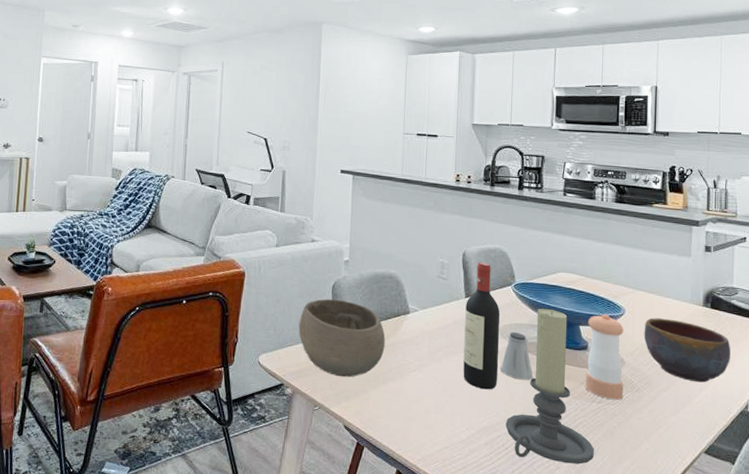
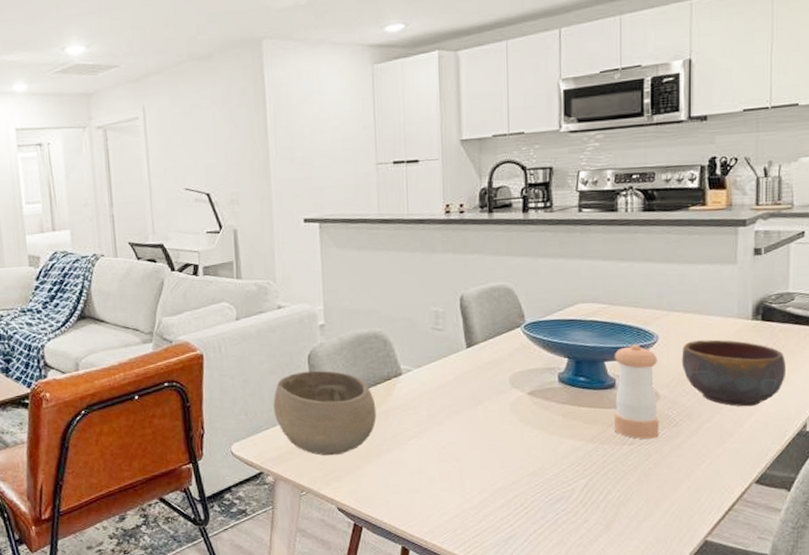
wine bottle: present [463,262,500,390] -> none [468,304,511,448]
saltshaker: present [501,331,534,381] -> none [514,378,553,432]
candle holder: present [505,308,594,464] -> none [523,347,627,516]

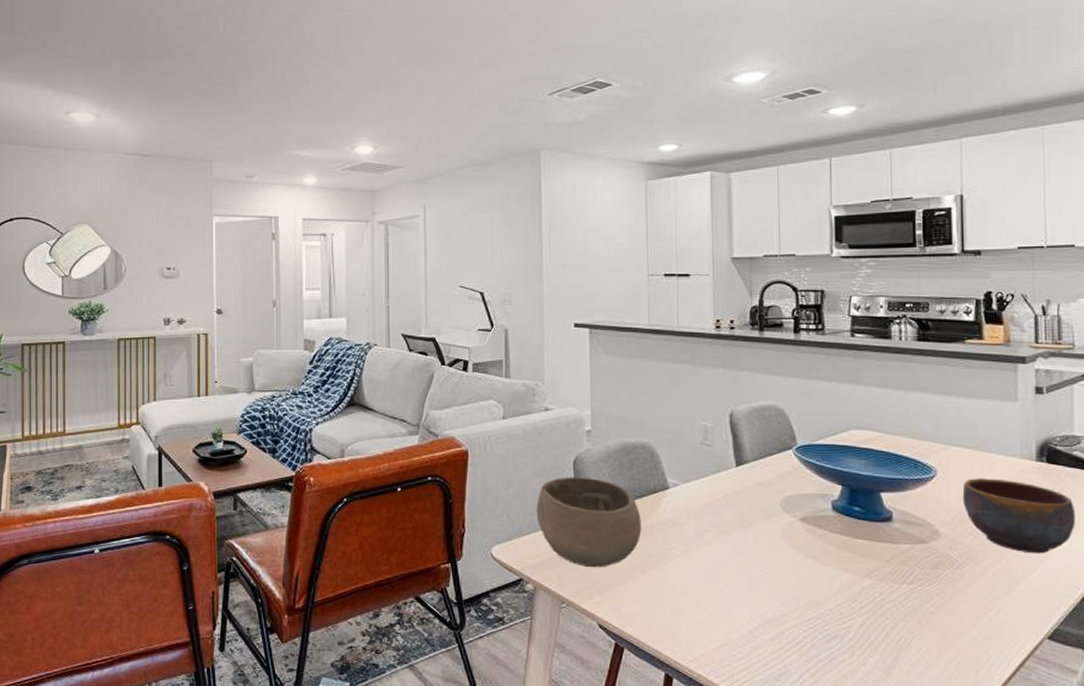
pepper shaker: present [614,344,659,440] -> none [890,477,941,580]

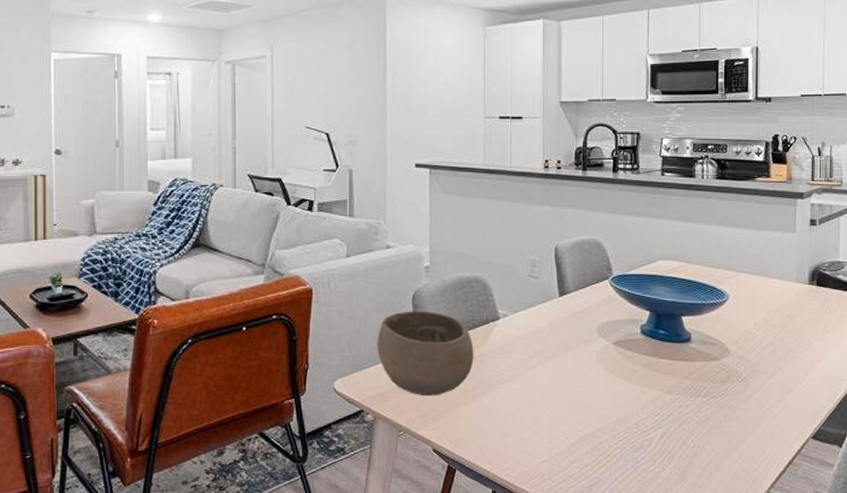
bowl: present [962,478,1075,554] -> none [749,301,837,366]

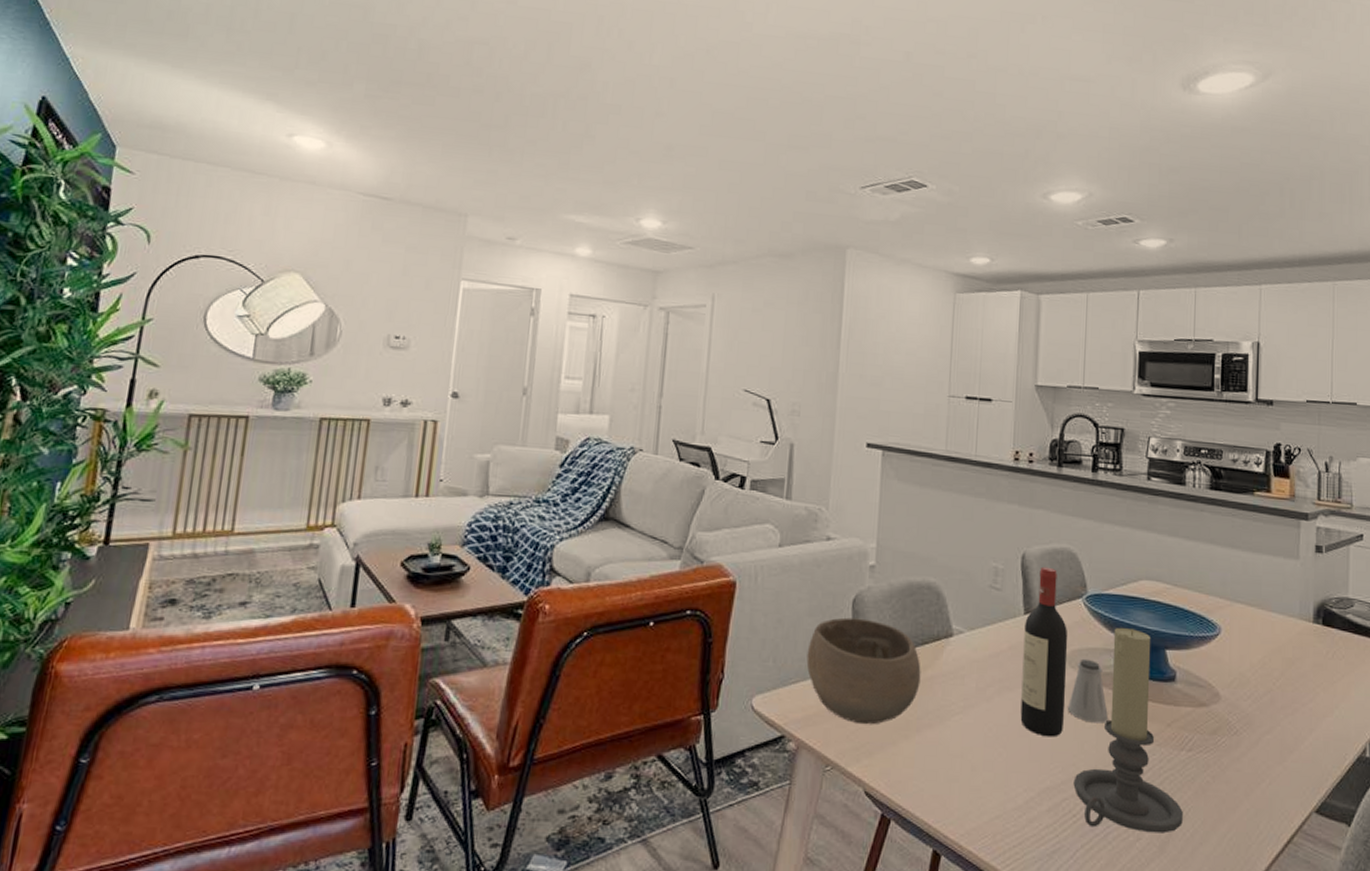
wine bottle: none [560,256,598,395] -> present [1020,566,1068,737]
saltshaker: none [600,329,635,381] -> present [1068,658,1109,724]
candle holder: none [607,301,700,465] -> present [1073,627,1183,834]

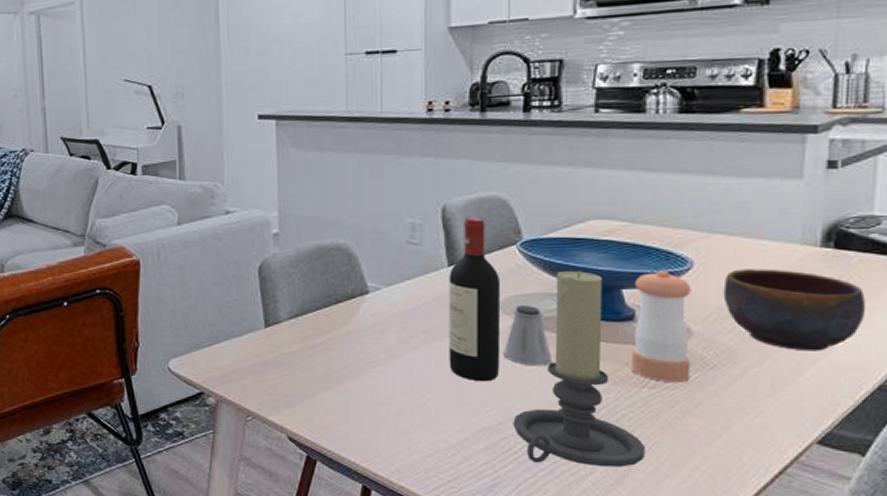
bowl: present [806,617,921,725] -> none [217,284,337,379]
pepper shaker: none [1173,634,1219,747] -> present [632,271,691,383]
bowl: none [1243,638,1346,721] -> present [723,268,865,351]

